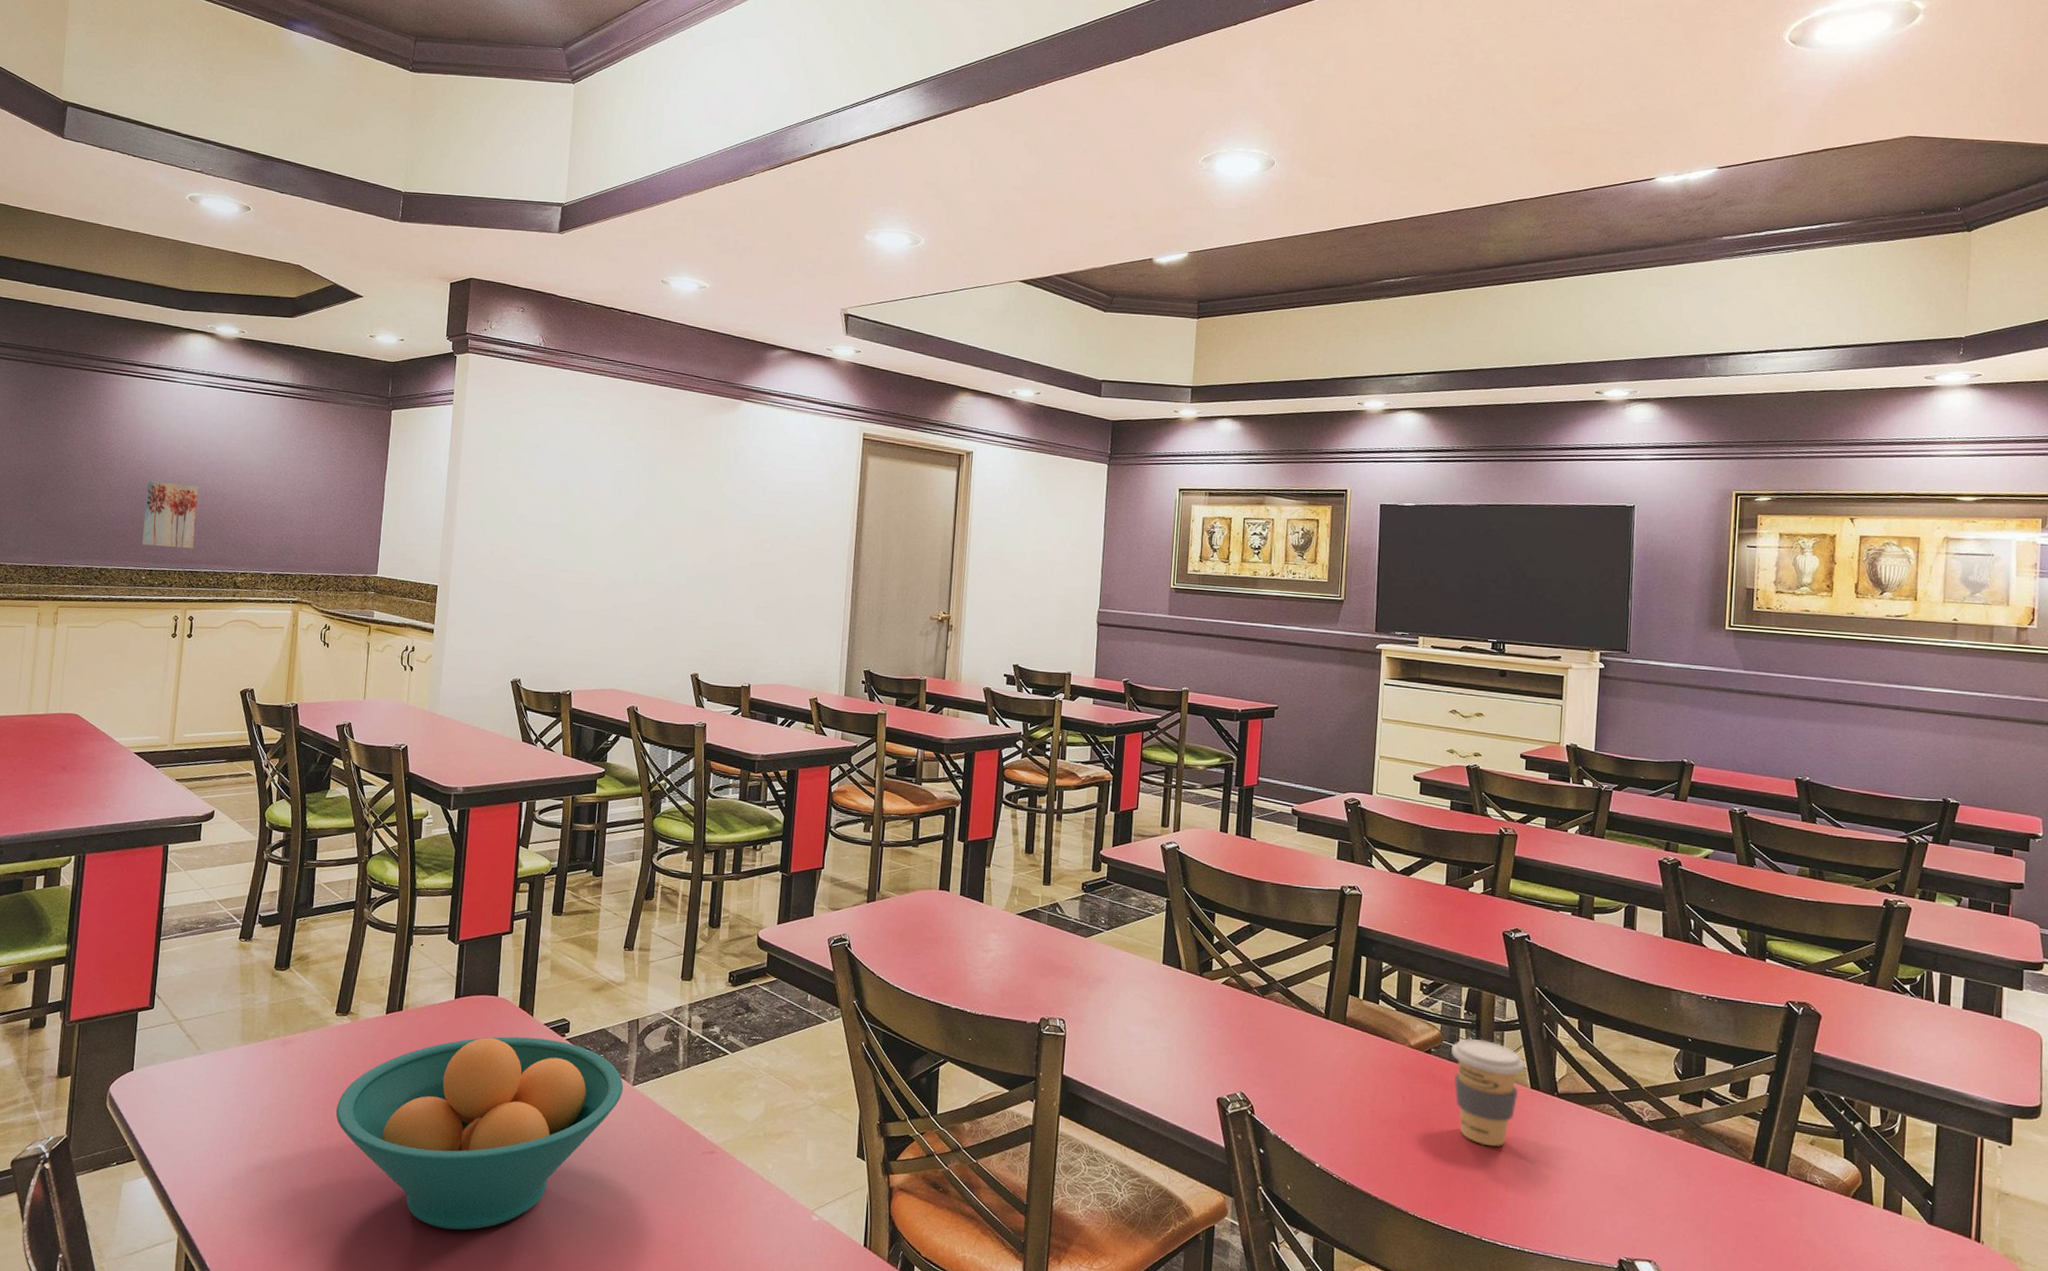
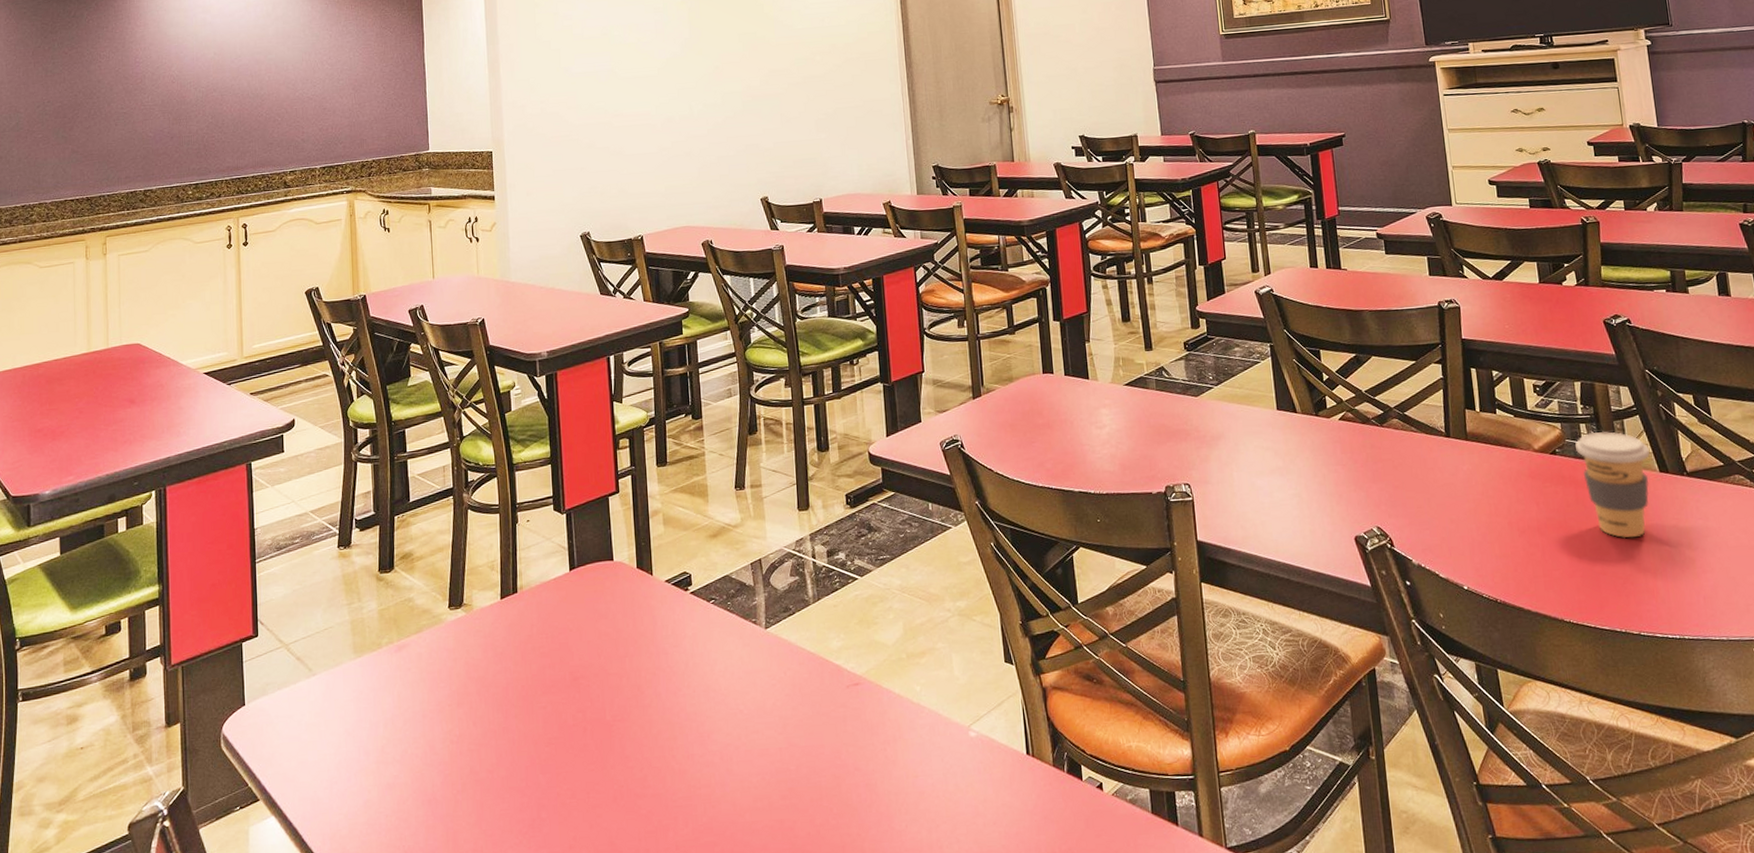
wall art: present [142,480,199,549] -> none [182,90,238,160]
fruit bowl: present [335,1036,624,1230] -> none [462,596,756,815]

